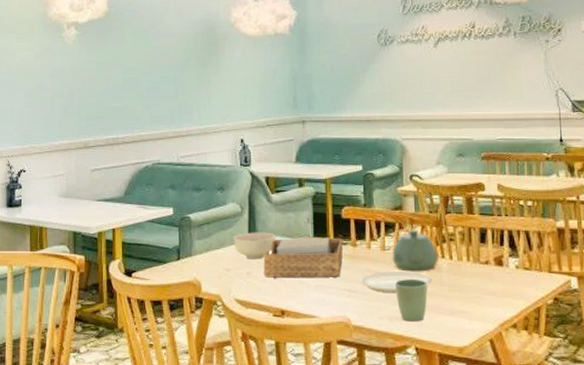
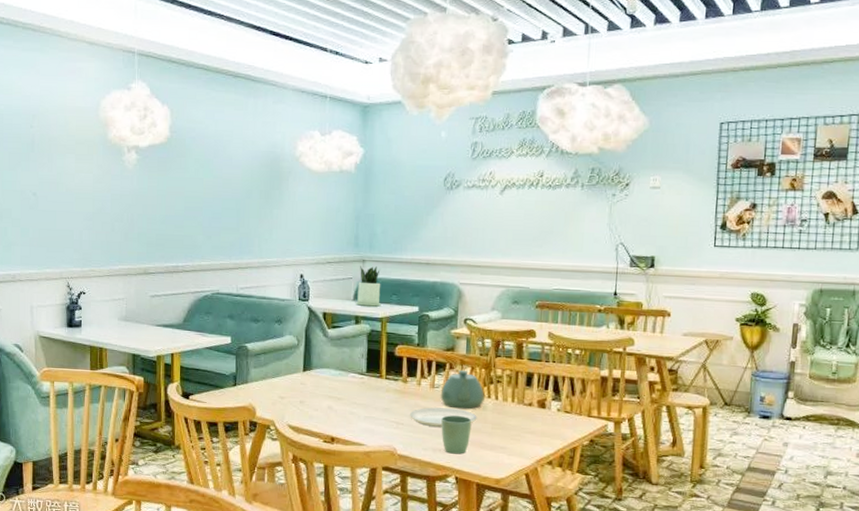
bowl: present [233,232,275,260] -> none [288,364,329,390]
napkin holder: present [263,237,344,278] -> none [316,371,395,410]
planter: none [297,127,324,168] -> present [355,266,381,307]

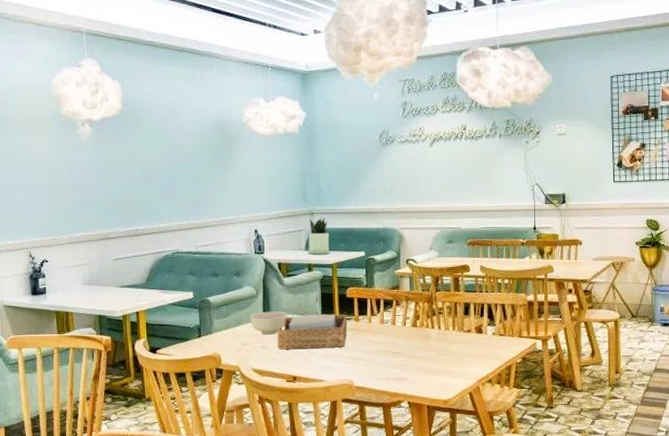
bowl: none [288,364,329,390] -> present [249,311,287,335]
napkin holder: none [316,371,395,410] -> present [277,314,348,350]
plate: present [409,407,477,428] -> none [363,340,424,359]
teapot: present [440,369,486,409] -> none [389,305,430,340]
cup: present [441,415,472,454] -> none [392,347,419,381]

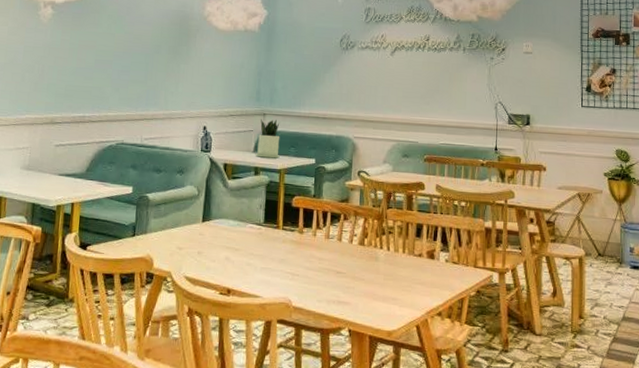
bowl: present [249,311,287,335] -> none [187,214,228,241]
napkin holder: present [277,314,348,350] -> none [214,221,291,261]

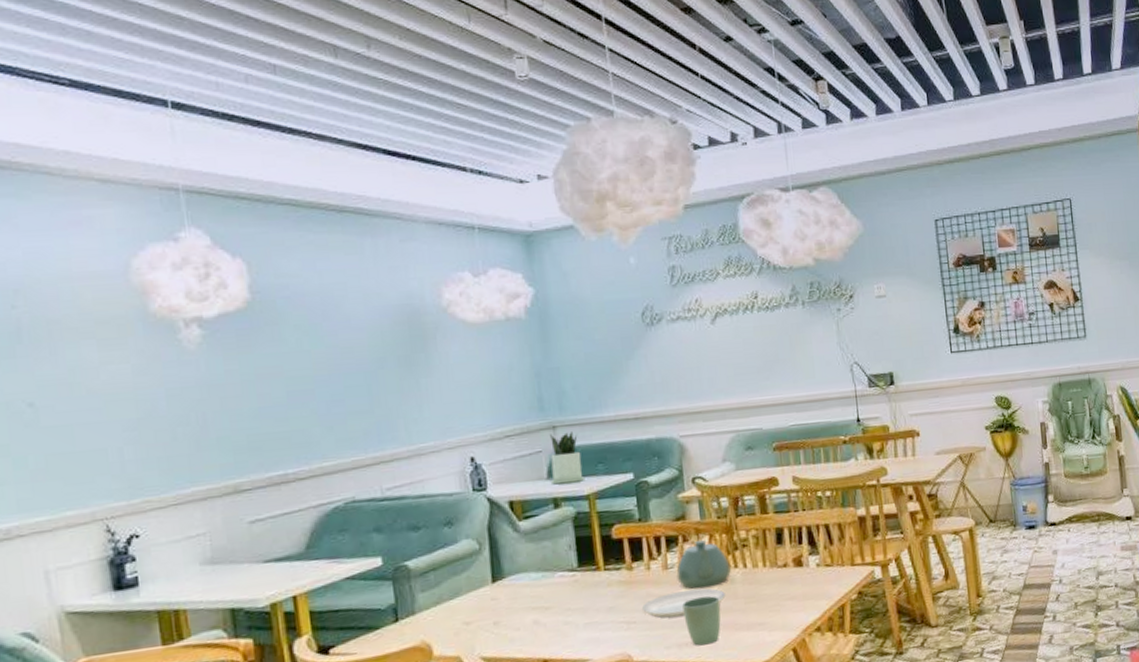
plate: none [304,258,370,279] -> present [641,588,726,618]
teapot: none [335,220,378,260] -> present [676,539,732,589]
cup: none [335,266,365,306] -> present [682,596,721,646]

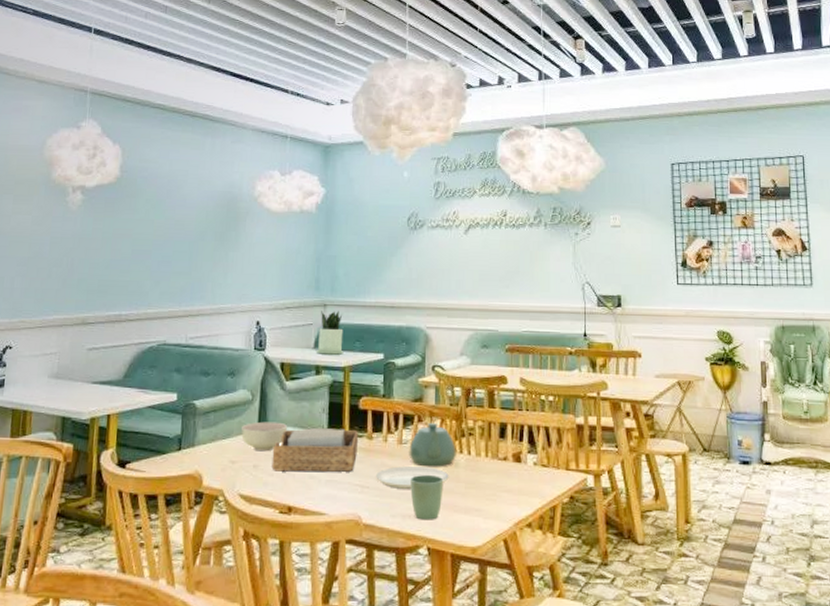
bowl: none [470,569,529,607] -> present [241,421,287,452]
napkin holder: none [514,563,617,625] -> present [272,428,359,472]

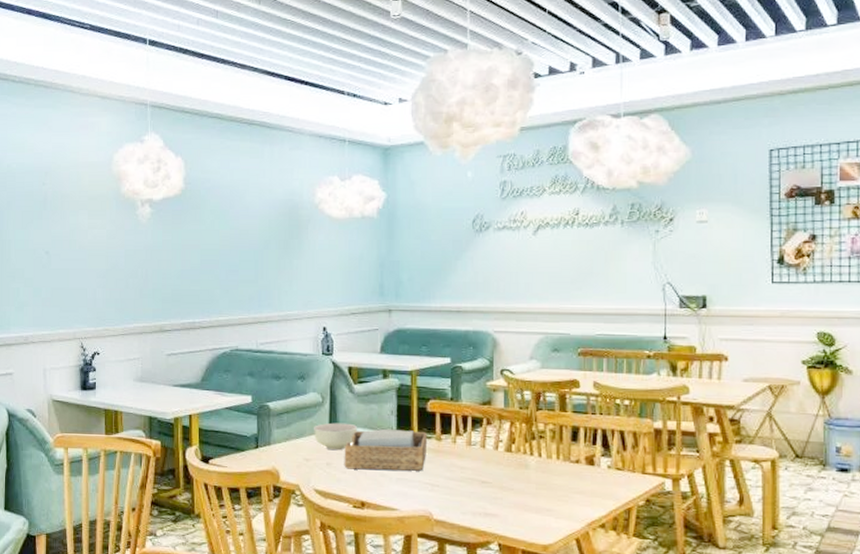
planter: present [315,311,344,355] -> none [382,316,410,359]
plate: present [375,466,449,490] -> none [445,467,519,490]
teapot: present [409,422,457,467] -> none [478,425,528,468]
cup: present [410,475,444,520] -> none [480,475,514,518]

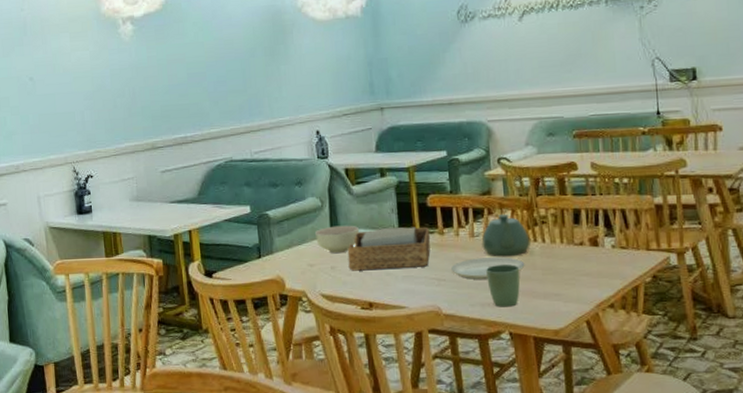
plate: none [445,467,519,490] -> present [450,257,525,280]
teapot: none [478,425,528,468] -> present [481,213,532,257]
cup: none [480,475,514,518] -> present [486,265,521,307]

